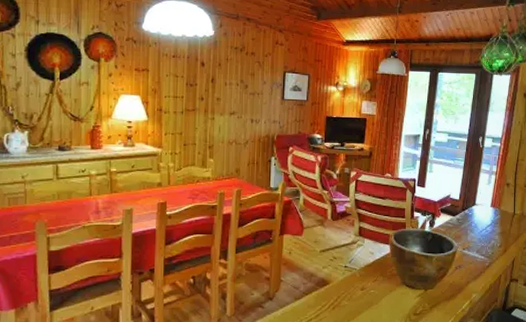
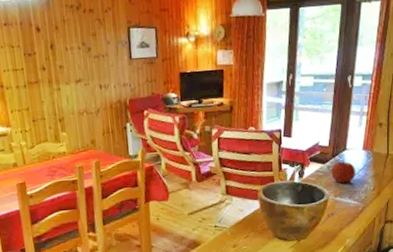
fruit: none [460,214,484,237] -> present [331,160,356,183]

